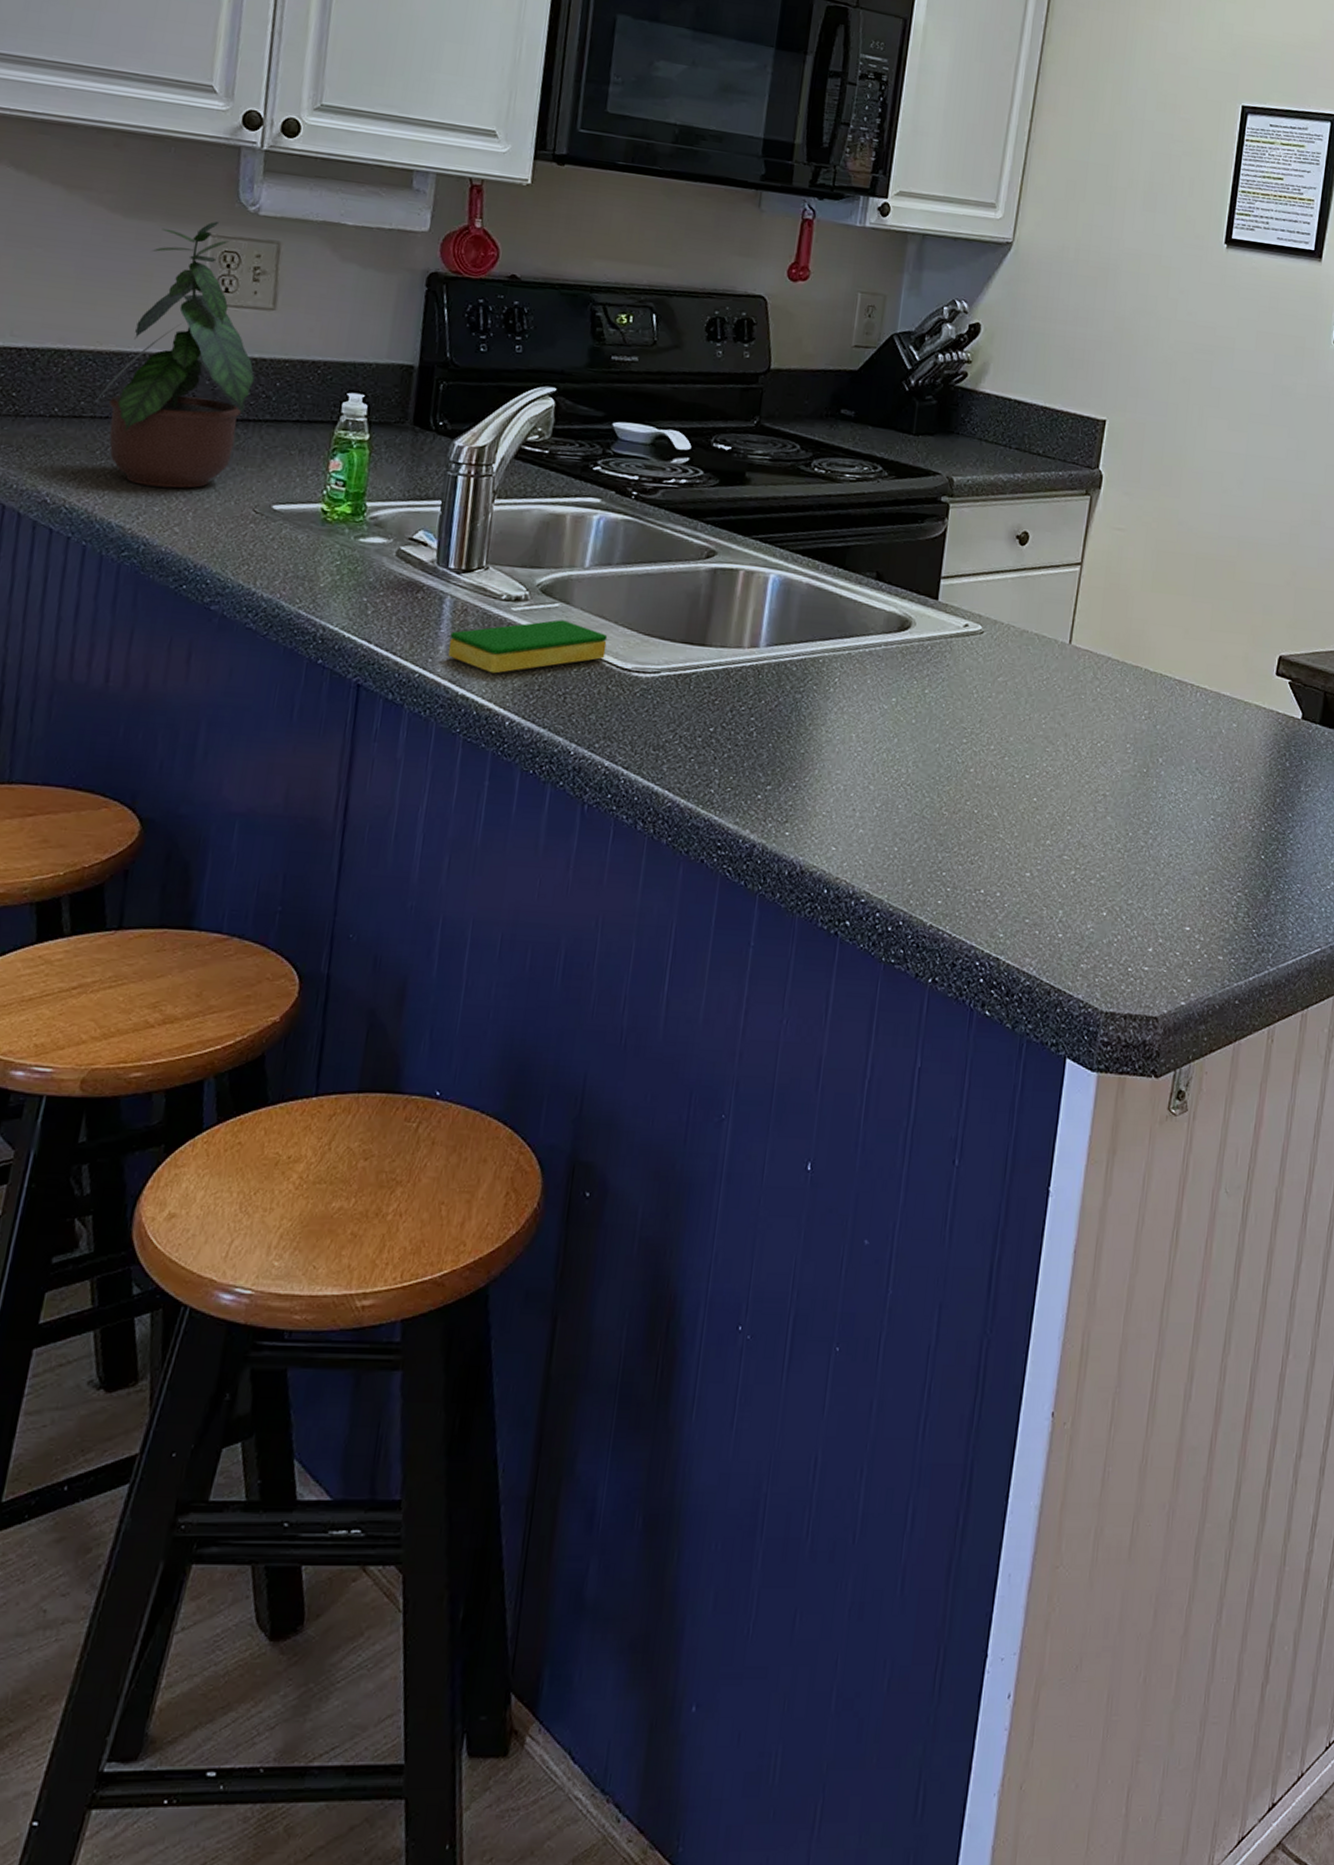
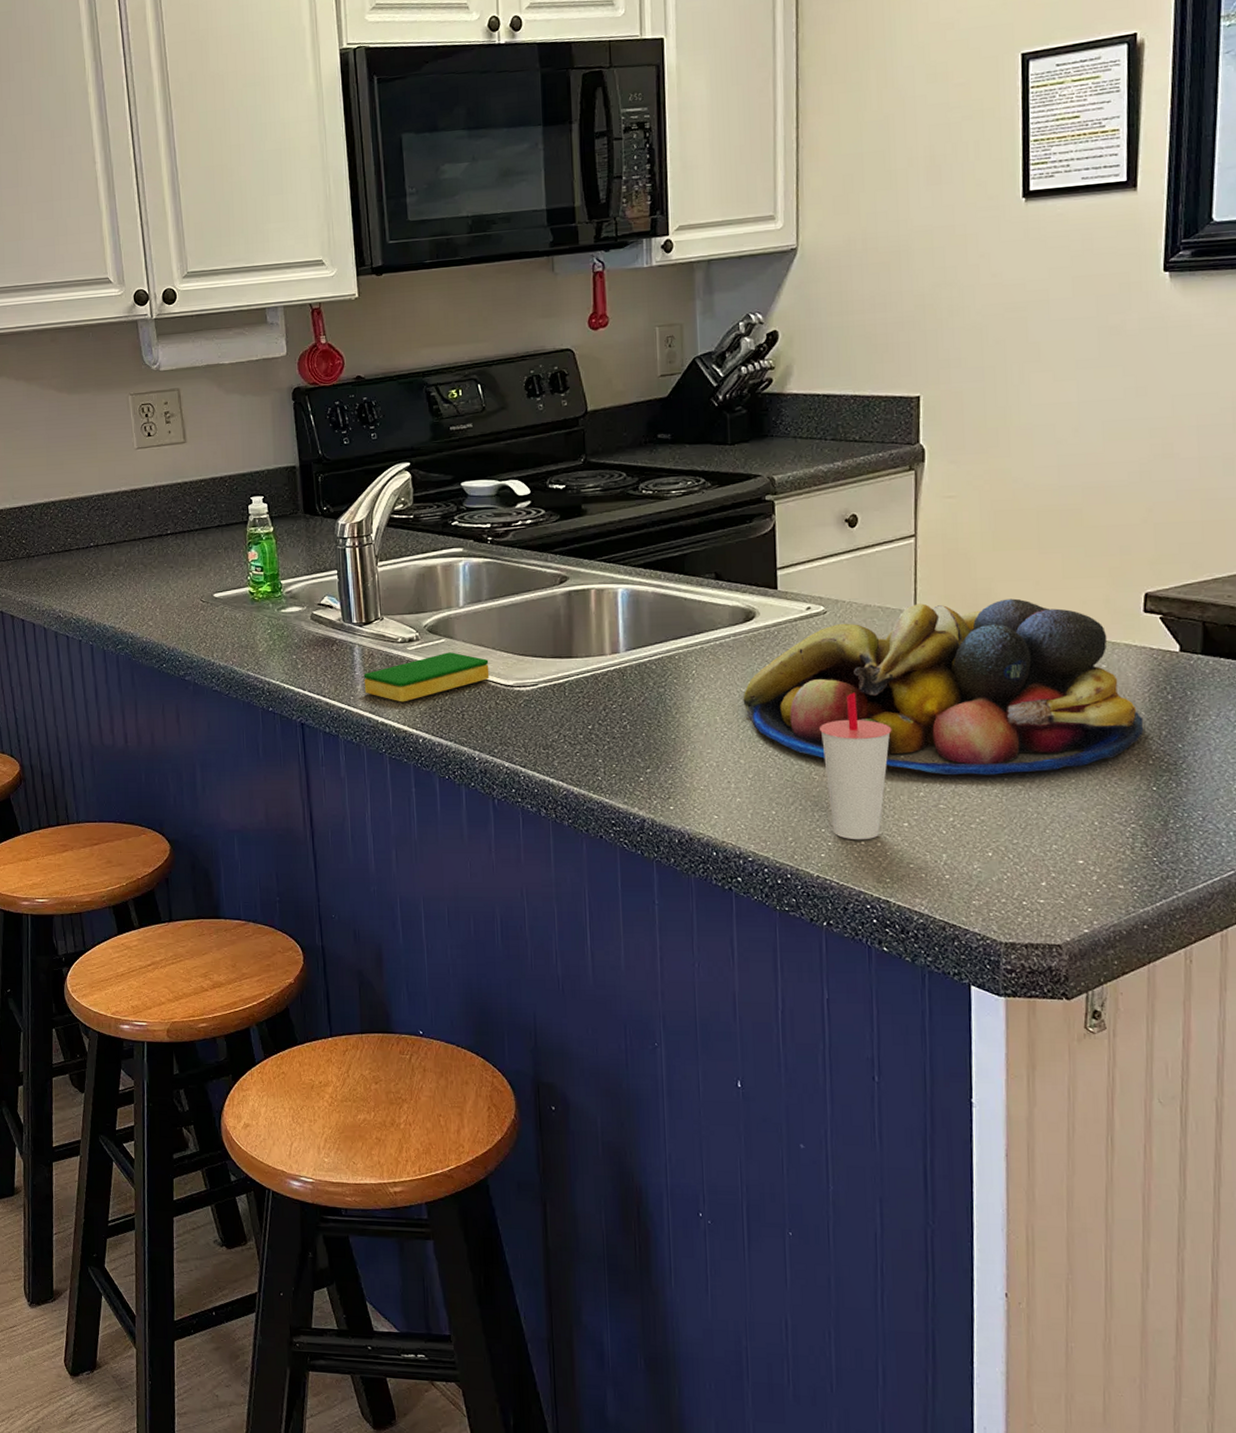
potted plant: present [95,221,255,488] -> none [77,382,182,594]
fruit bowl: none [883,636,1262,829] -> present [743,598,1144,776]
cup: none [954,723,1029,888] -> present [819,692,892,840]

